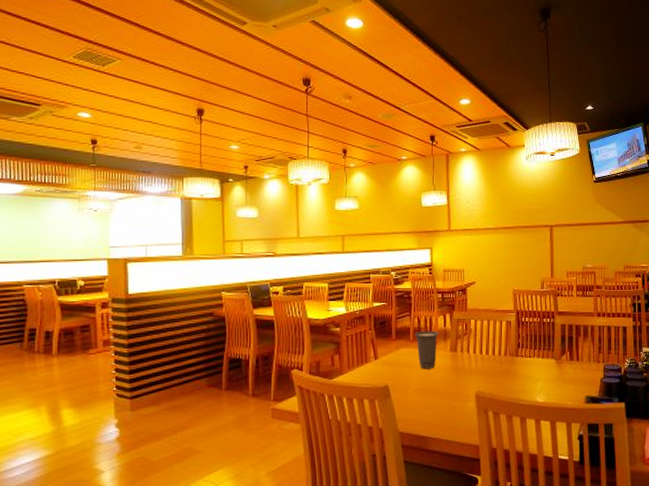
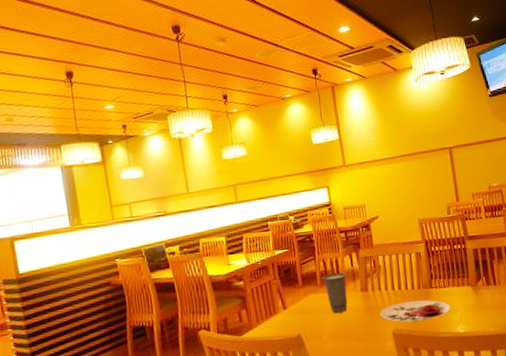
plate: none [465,366,533,386] -> present [379,299,451,322]

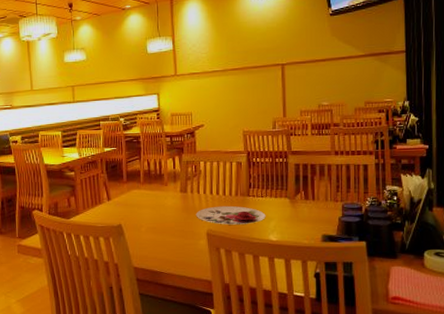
cup: present [321,272,348,314] -> none [144,173,169,209]

